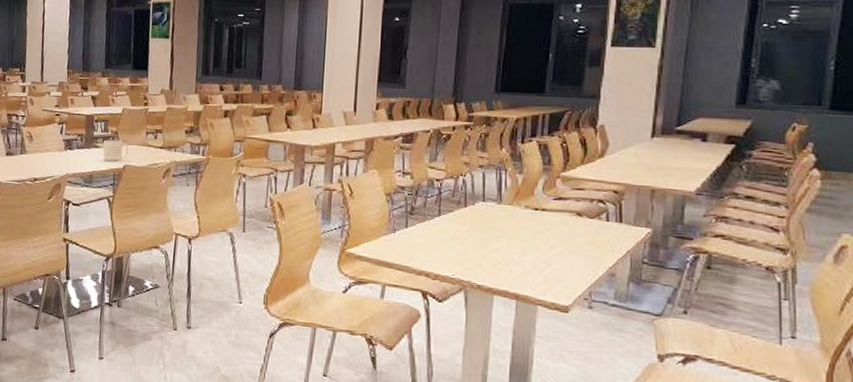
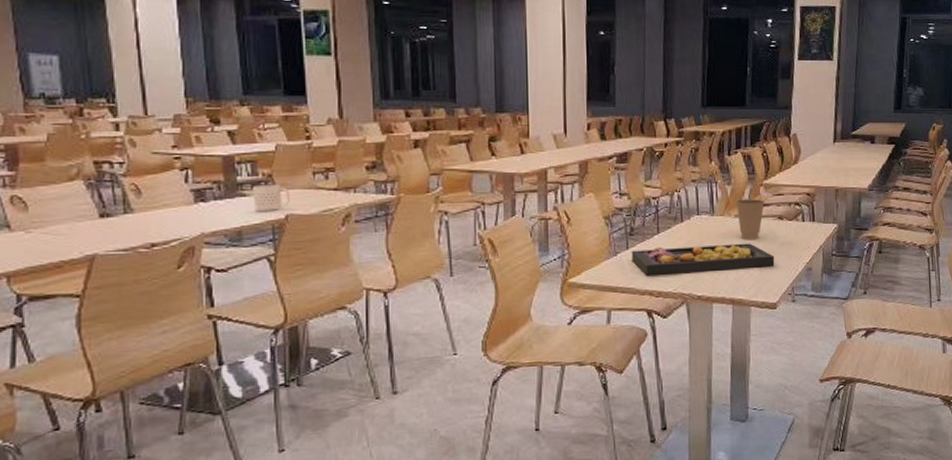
food tray: none [410,228,570,266] -> present [631,243,775,277]
cup: none [528,190,561,235] -> present [736,199,765,240]

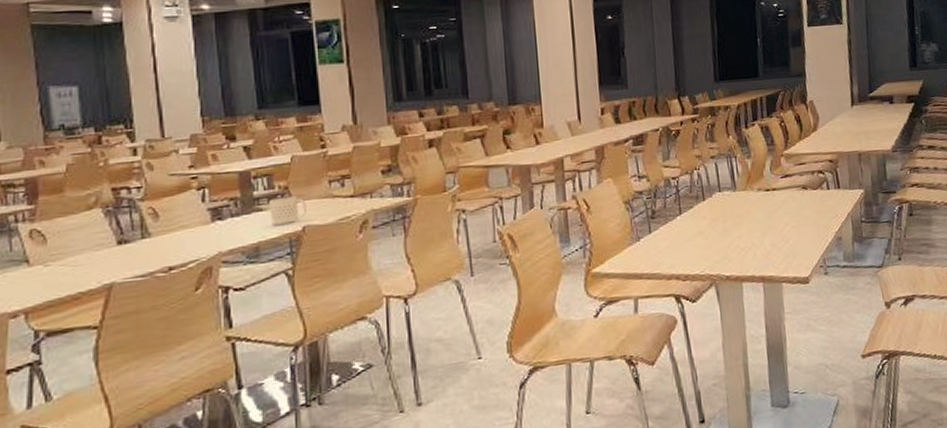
food tray: present [631,243,775,277] -> none [654,216,803,260]
cup: present [736,199,765,240] -> none [758,170,787,214]

